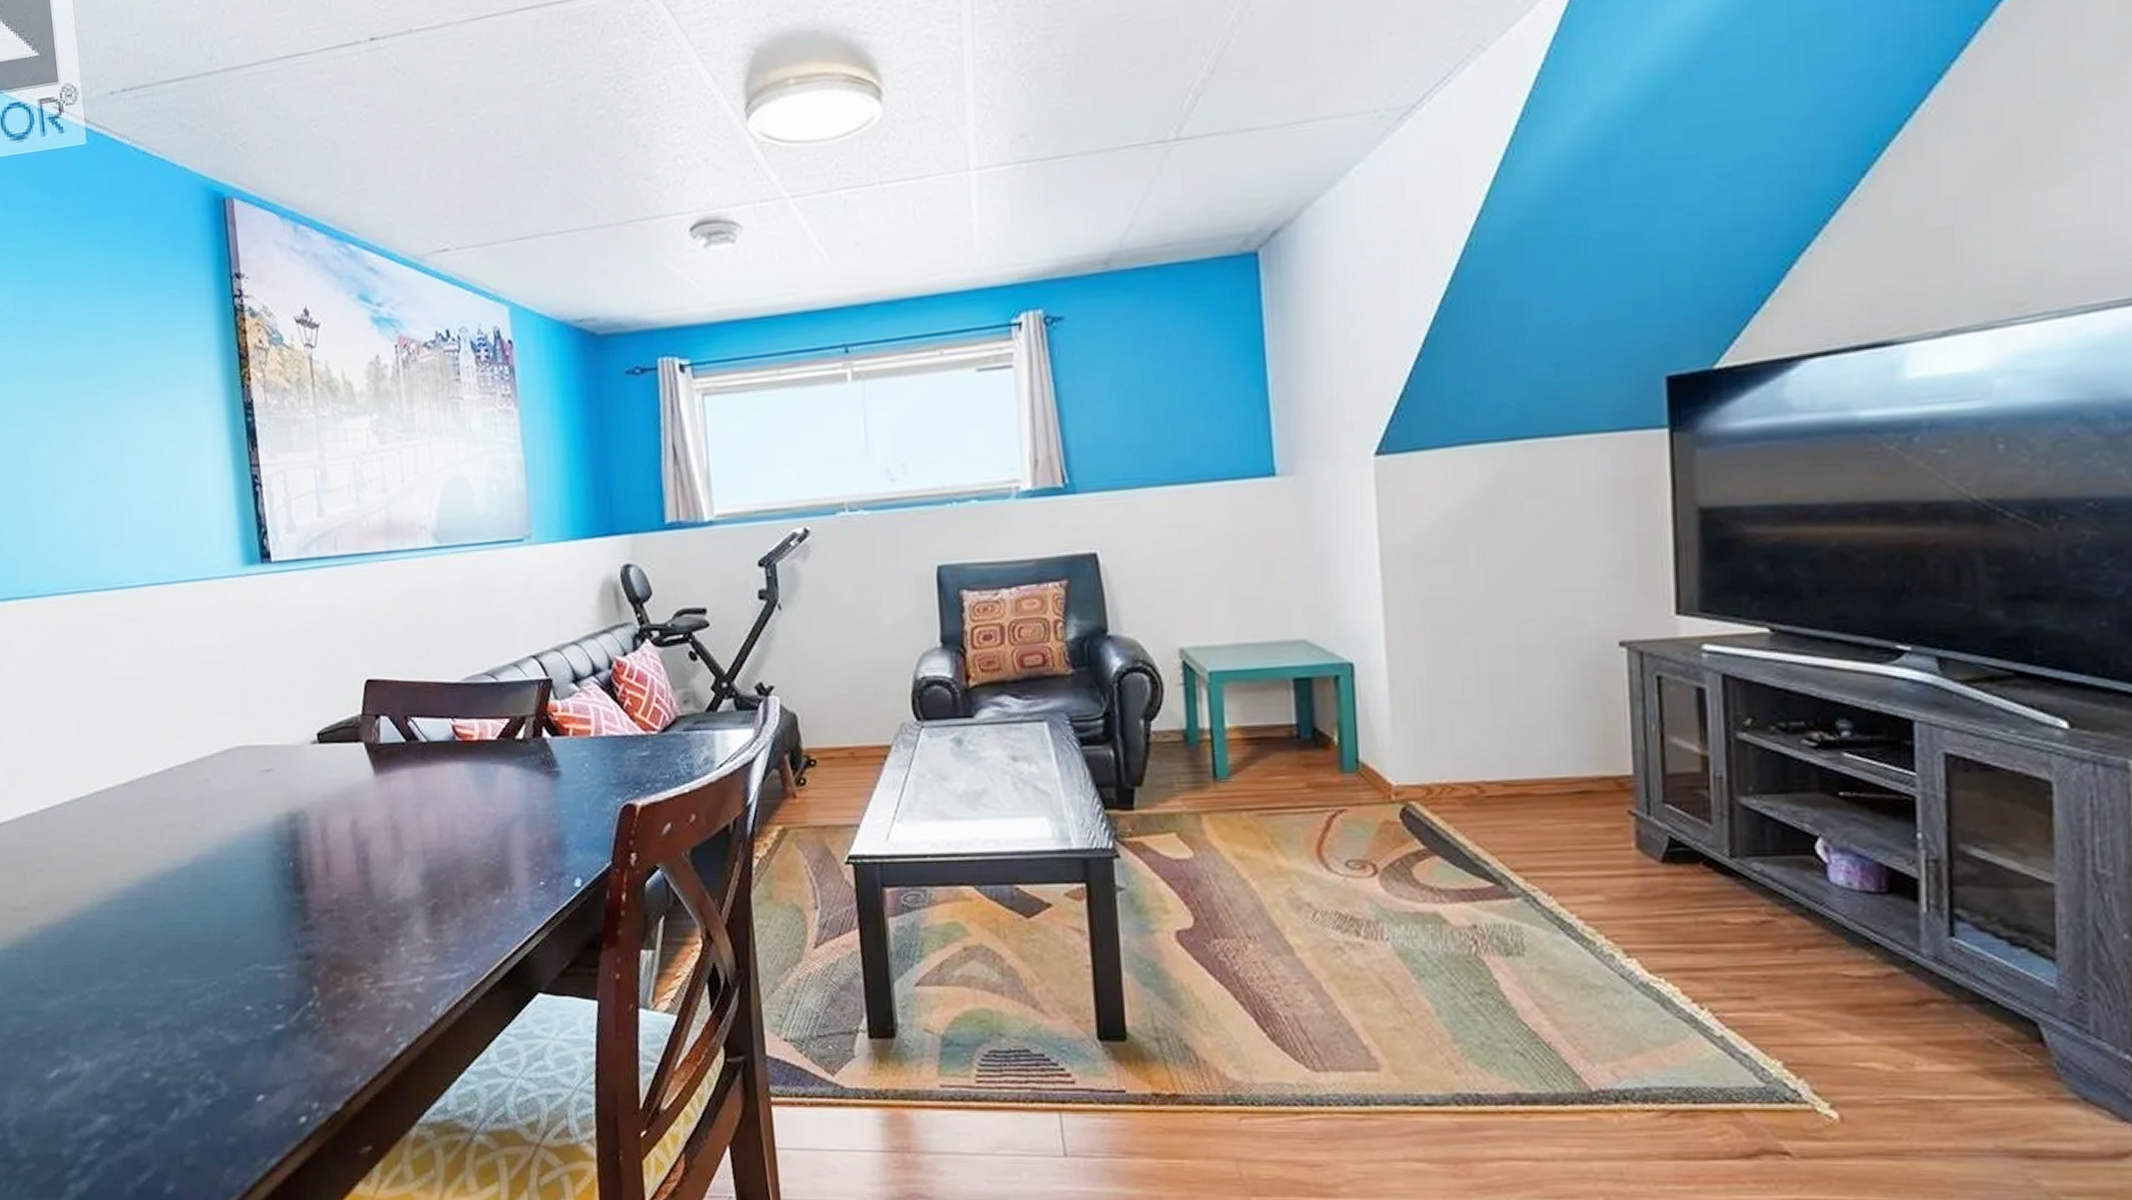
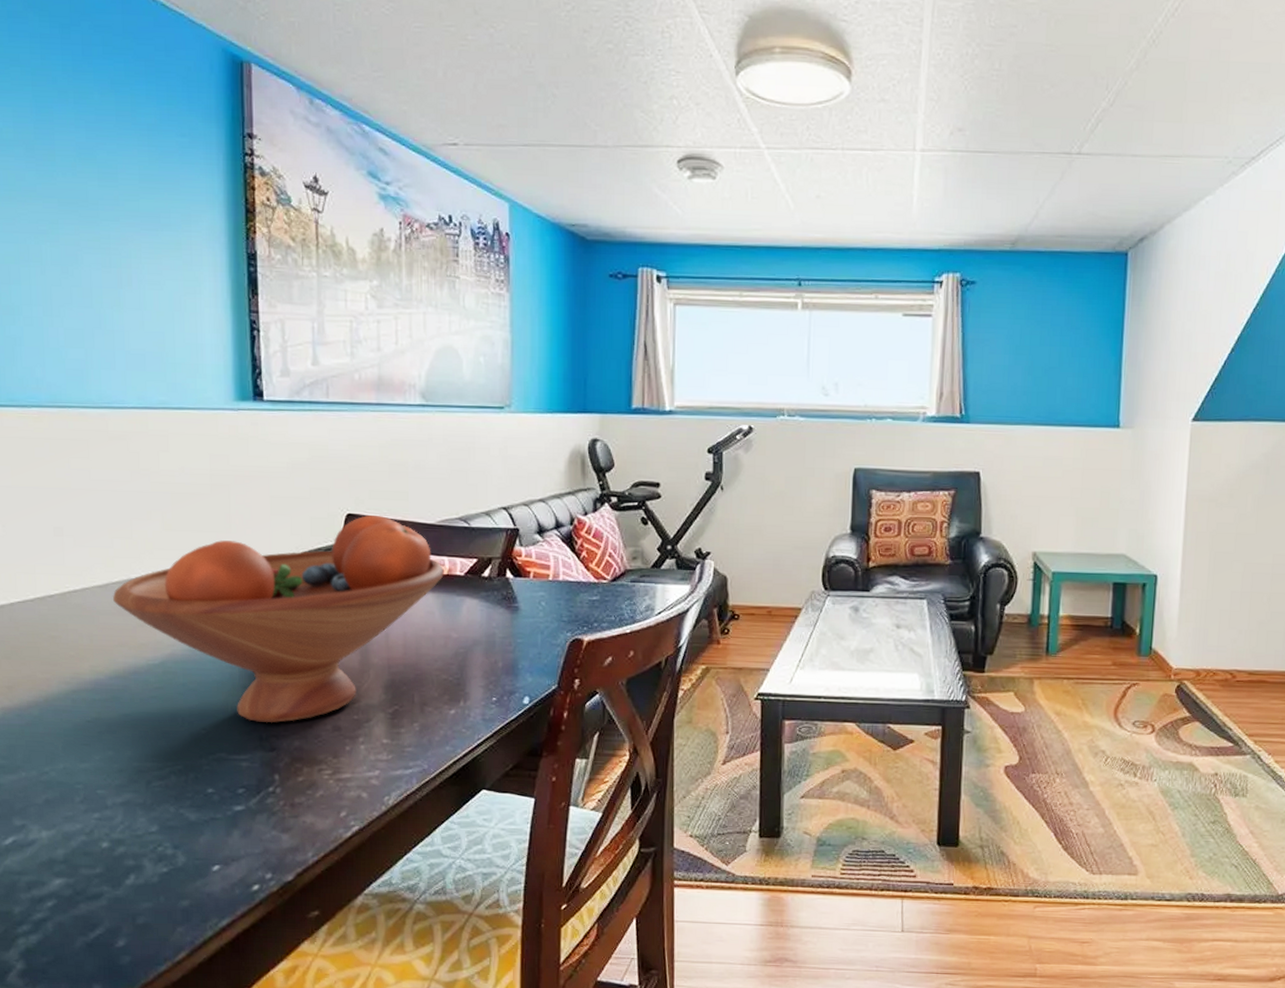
fruit bowl: none [136,679,476,927] -> present [112,515,445,724]

